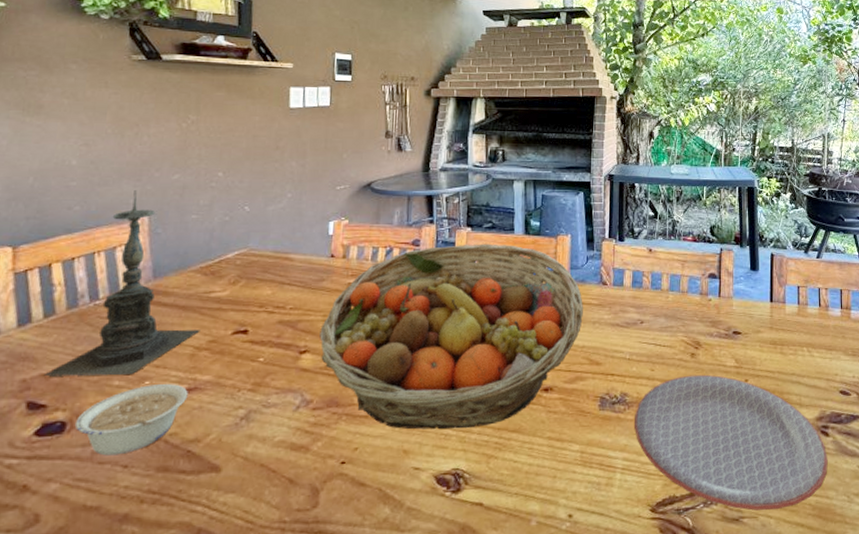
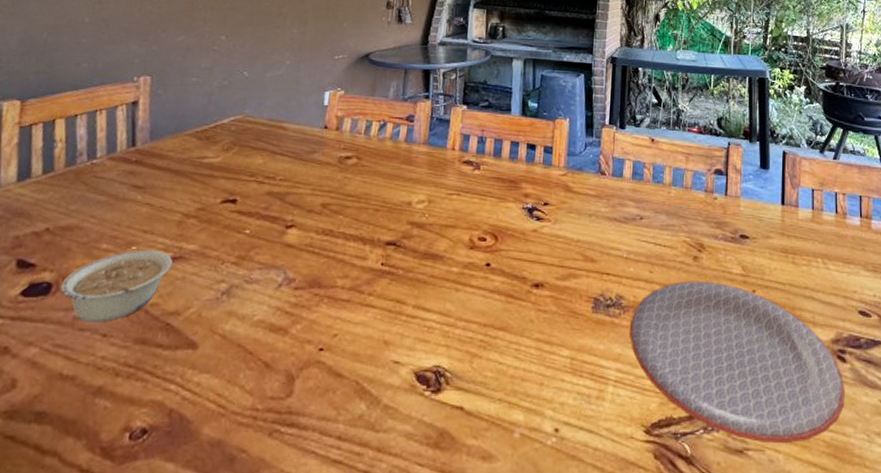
candle holder: present [43,190,200,377] -> none [36,50,190,239]
fruit basket: present [320,243,583,430] -> none [307,123,580,322]

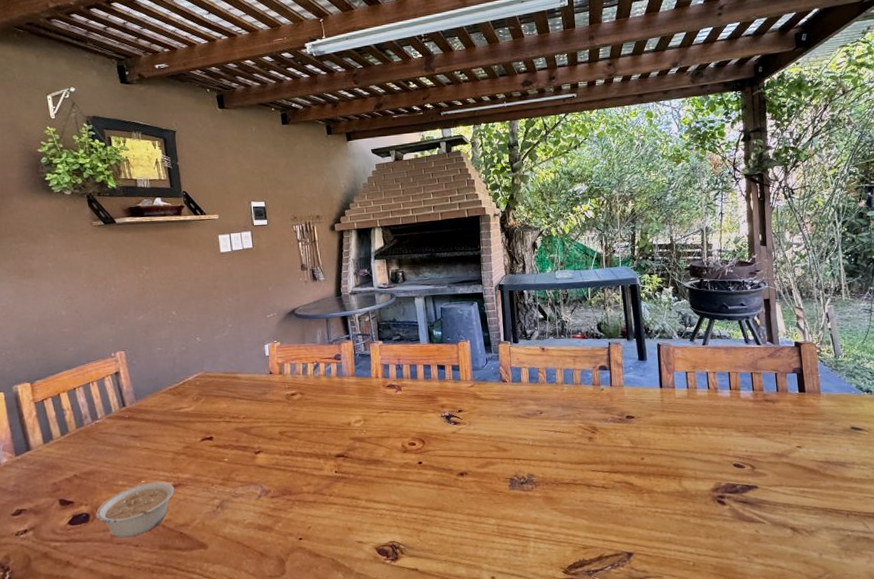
plate: present [630,280,845,444] -> none [542,455,727,571]

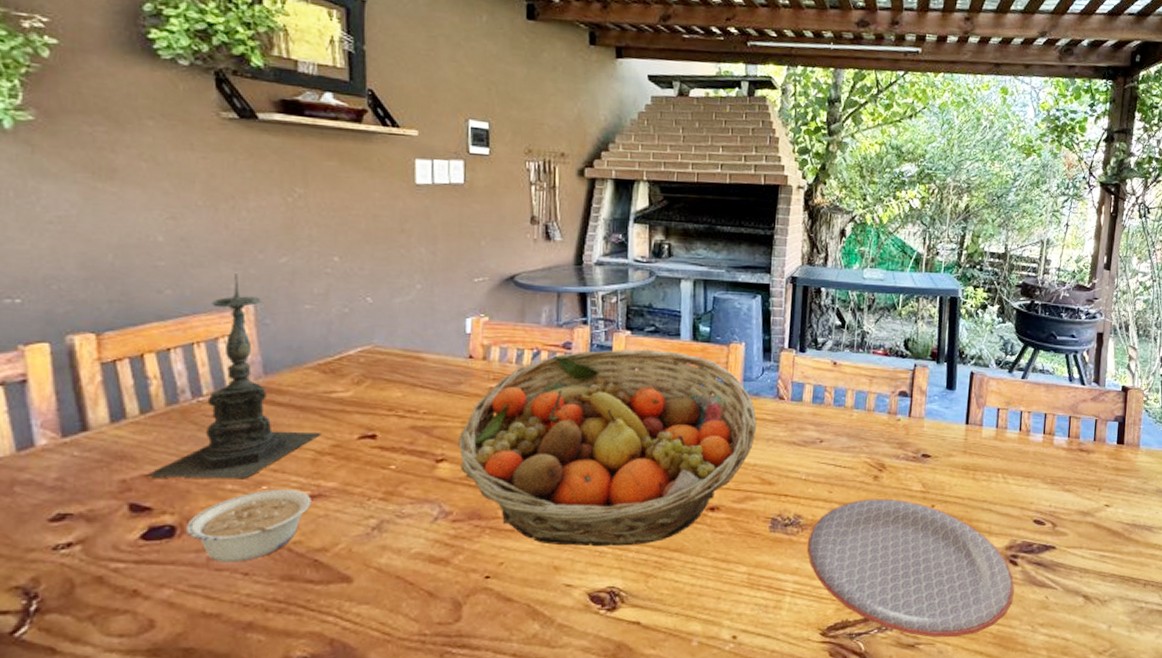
candle holder: none [67,331,177,480] -> present [145,274,322,479]
fruit basket: none [269,353,488,511] -> present [458,349,757,547]
plate: none [542,455,727,571] -> present [808,498,1014,638]

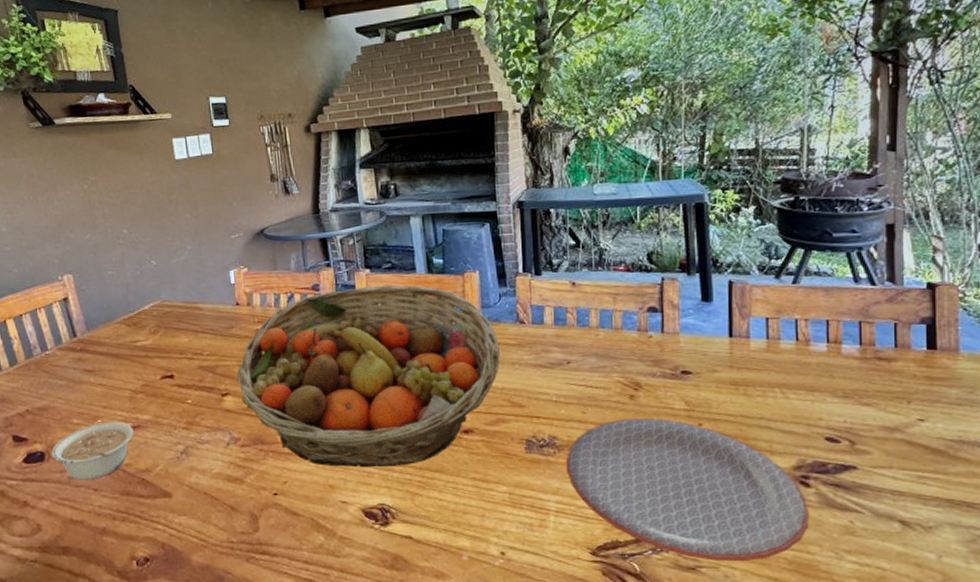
candle holder: present [145,274,322,479] -> none [19,251,134,415]

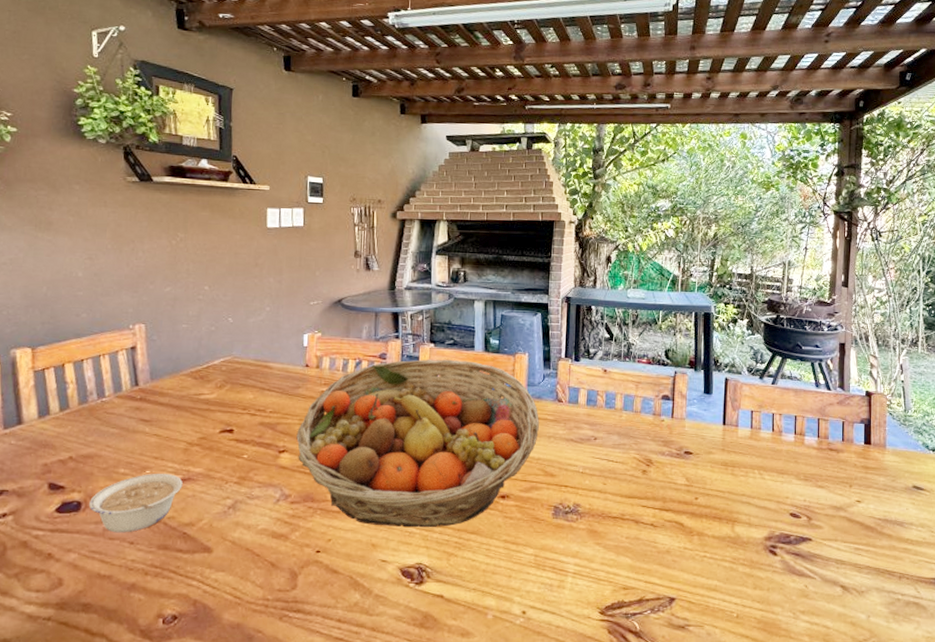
plate: present [566,418,809,562] -> none [586,490,775,621]

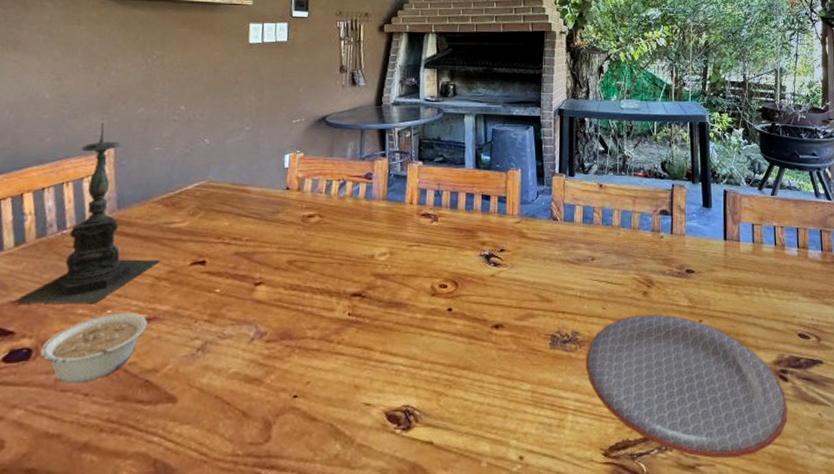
candle holder: none [61,301,192,465] -> present [12,123,160,304]
fruit basket: present [296,359,539,528] -> none [274,177,534,365]
plate: none [586,490,775,621] -> present [586,314,787,458]

